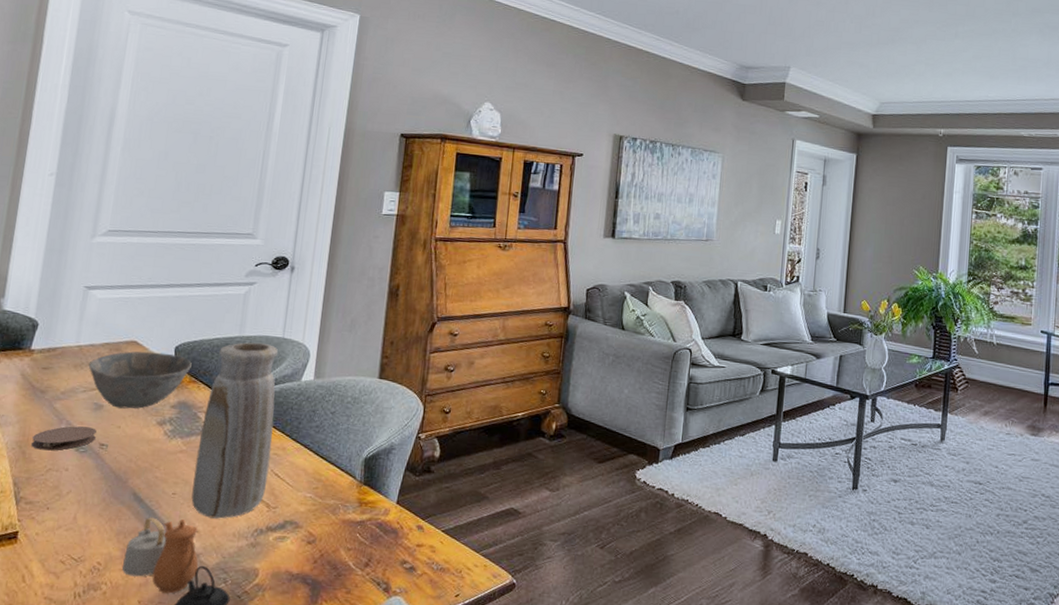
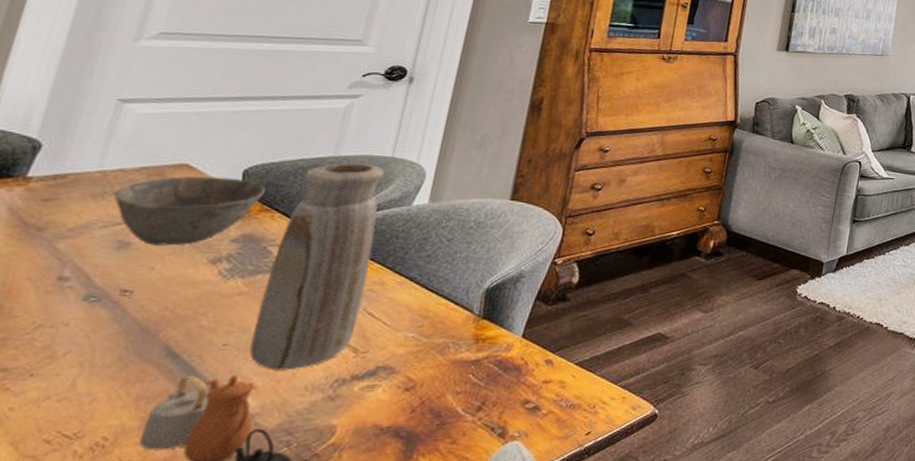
coaster: present [31,426,97,451] -> none [14,270,118,302]

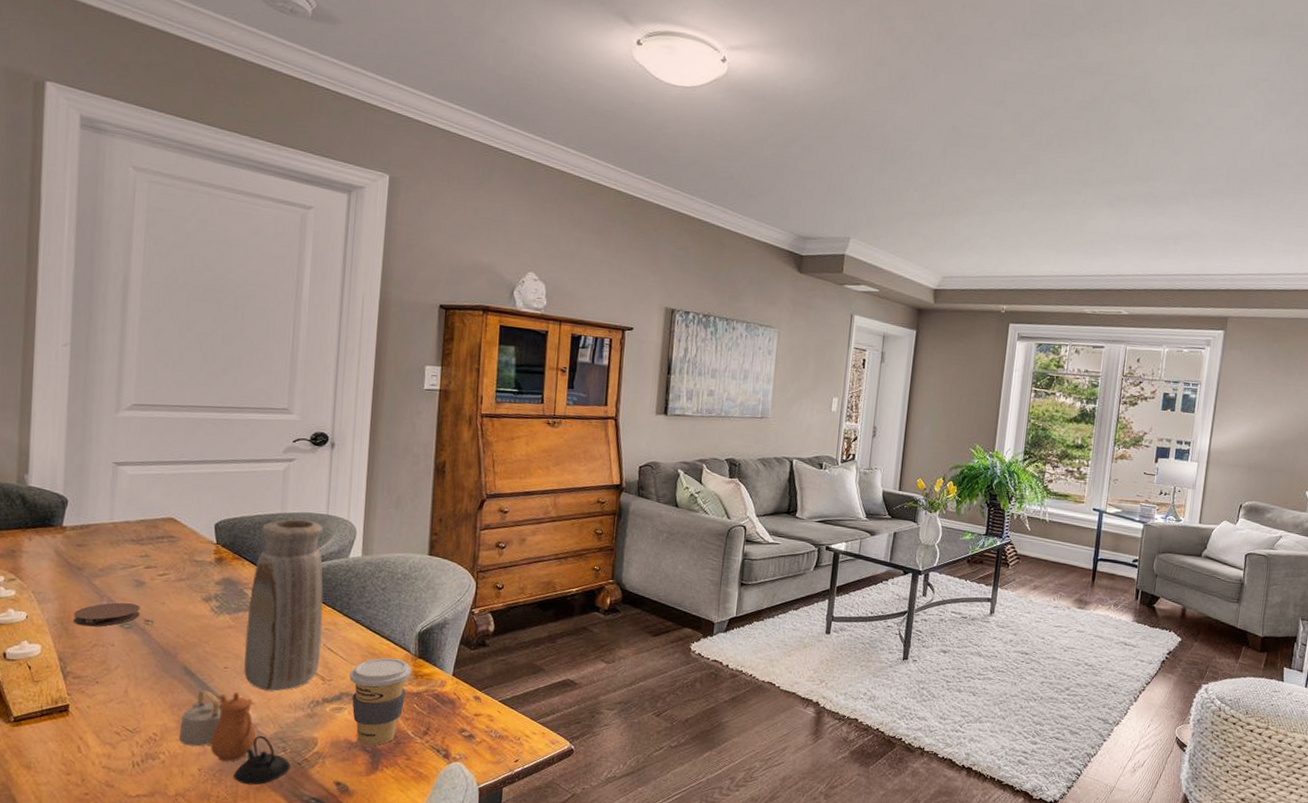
coaster: none [14,270,118,302] -> present [74,602,140,627]
bowl: present [113,176,266,246] -> none [125,528,234,586]
coffee cup: none [388,320,473,431] -> present [349,657,412,746]

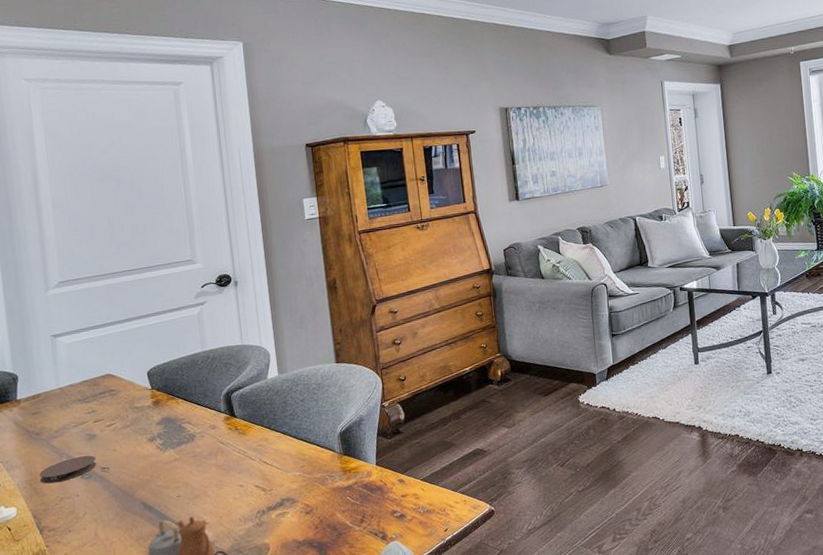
vase: present [244,519,324,691] -> none [188,352,259,510]
coffee cup: present [349,657,412,746] -> none [286,459,340,542]

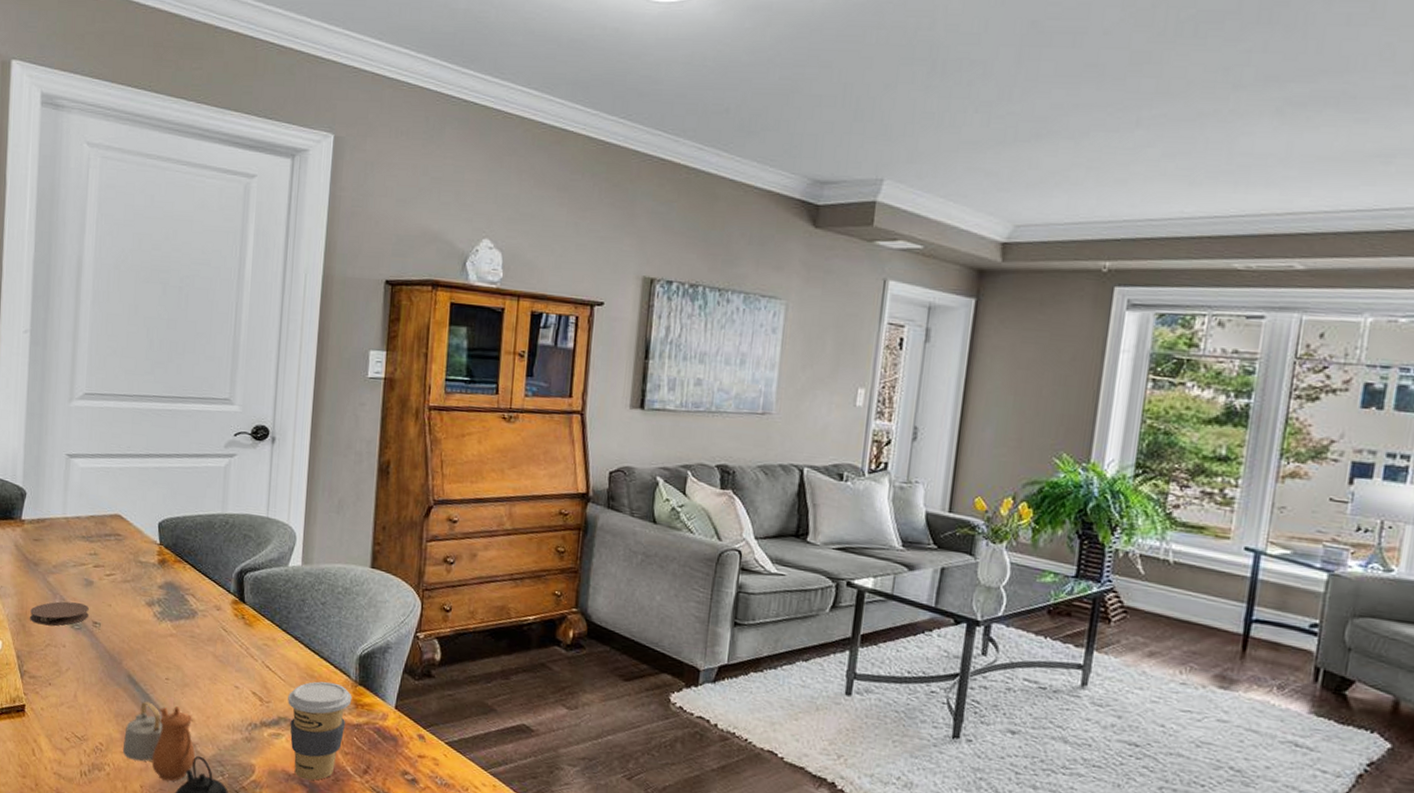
coffee cup: none [286,459,340,542] -> present [288,681,352,781]

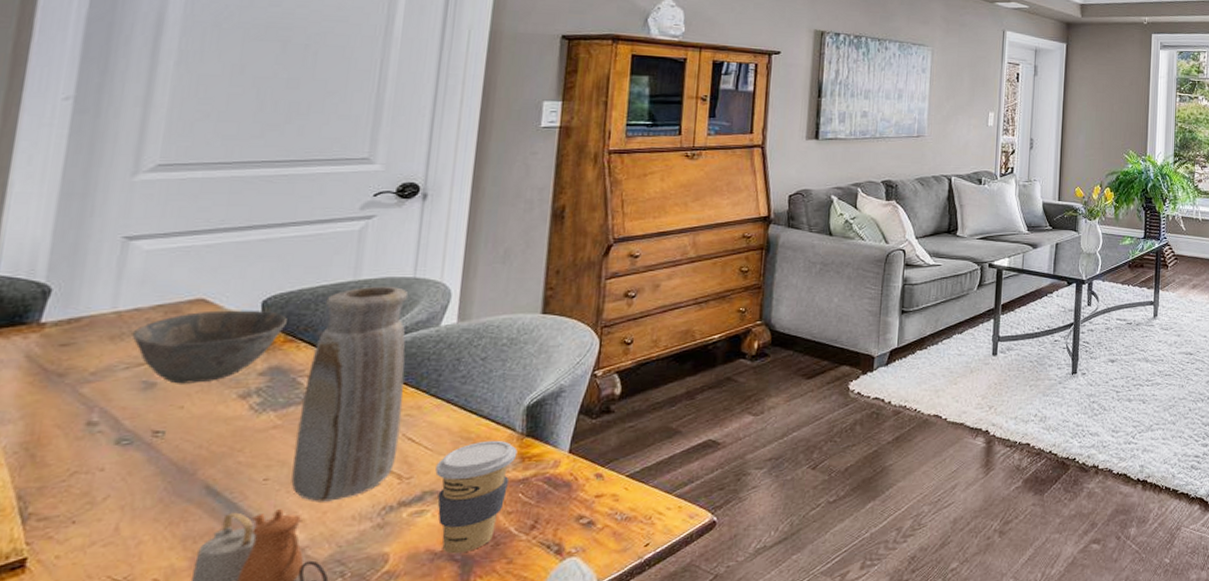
coaster: present [30,601,89,626] -> none [45,412,147,450]
bowl: none [76,525,176,587] -> present [132,310,287,384]
vase: none [184,520,263,709] -> present [291,286,409,502]

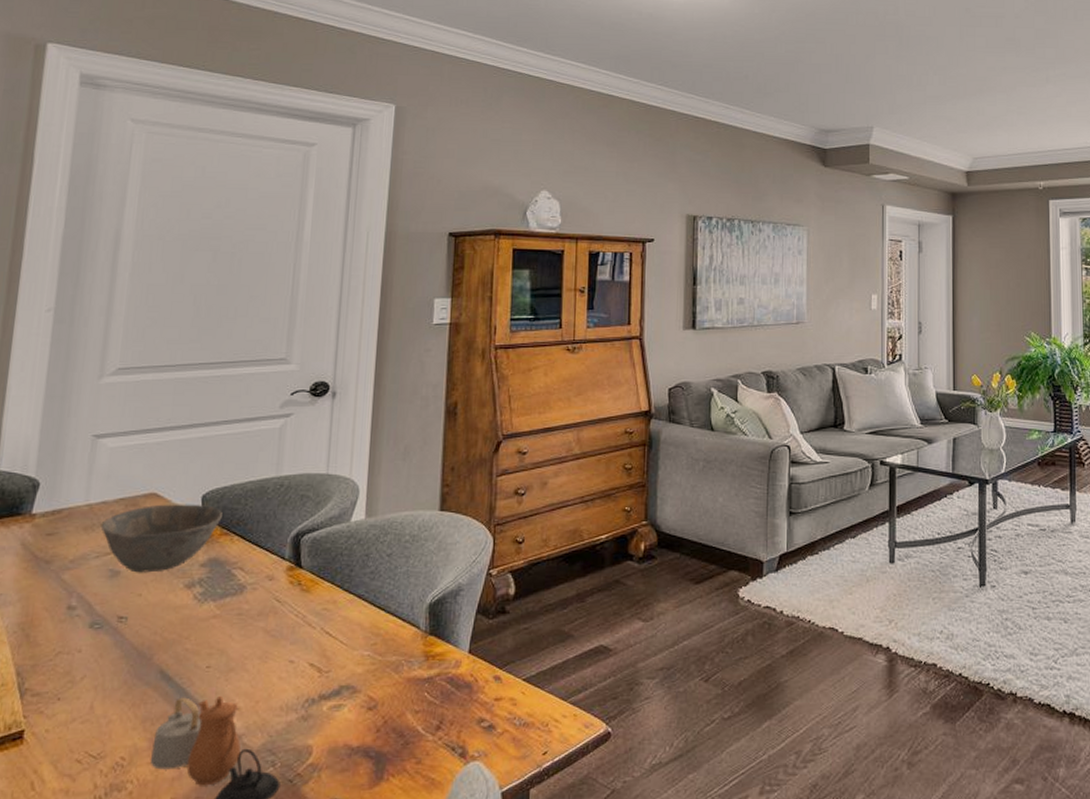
vase: present [291,286,409,502] -> none [229,482,323,692]
coffee cup: present [435,440,518,554] -> none [350,637,422,751]

